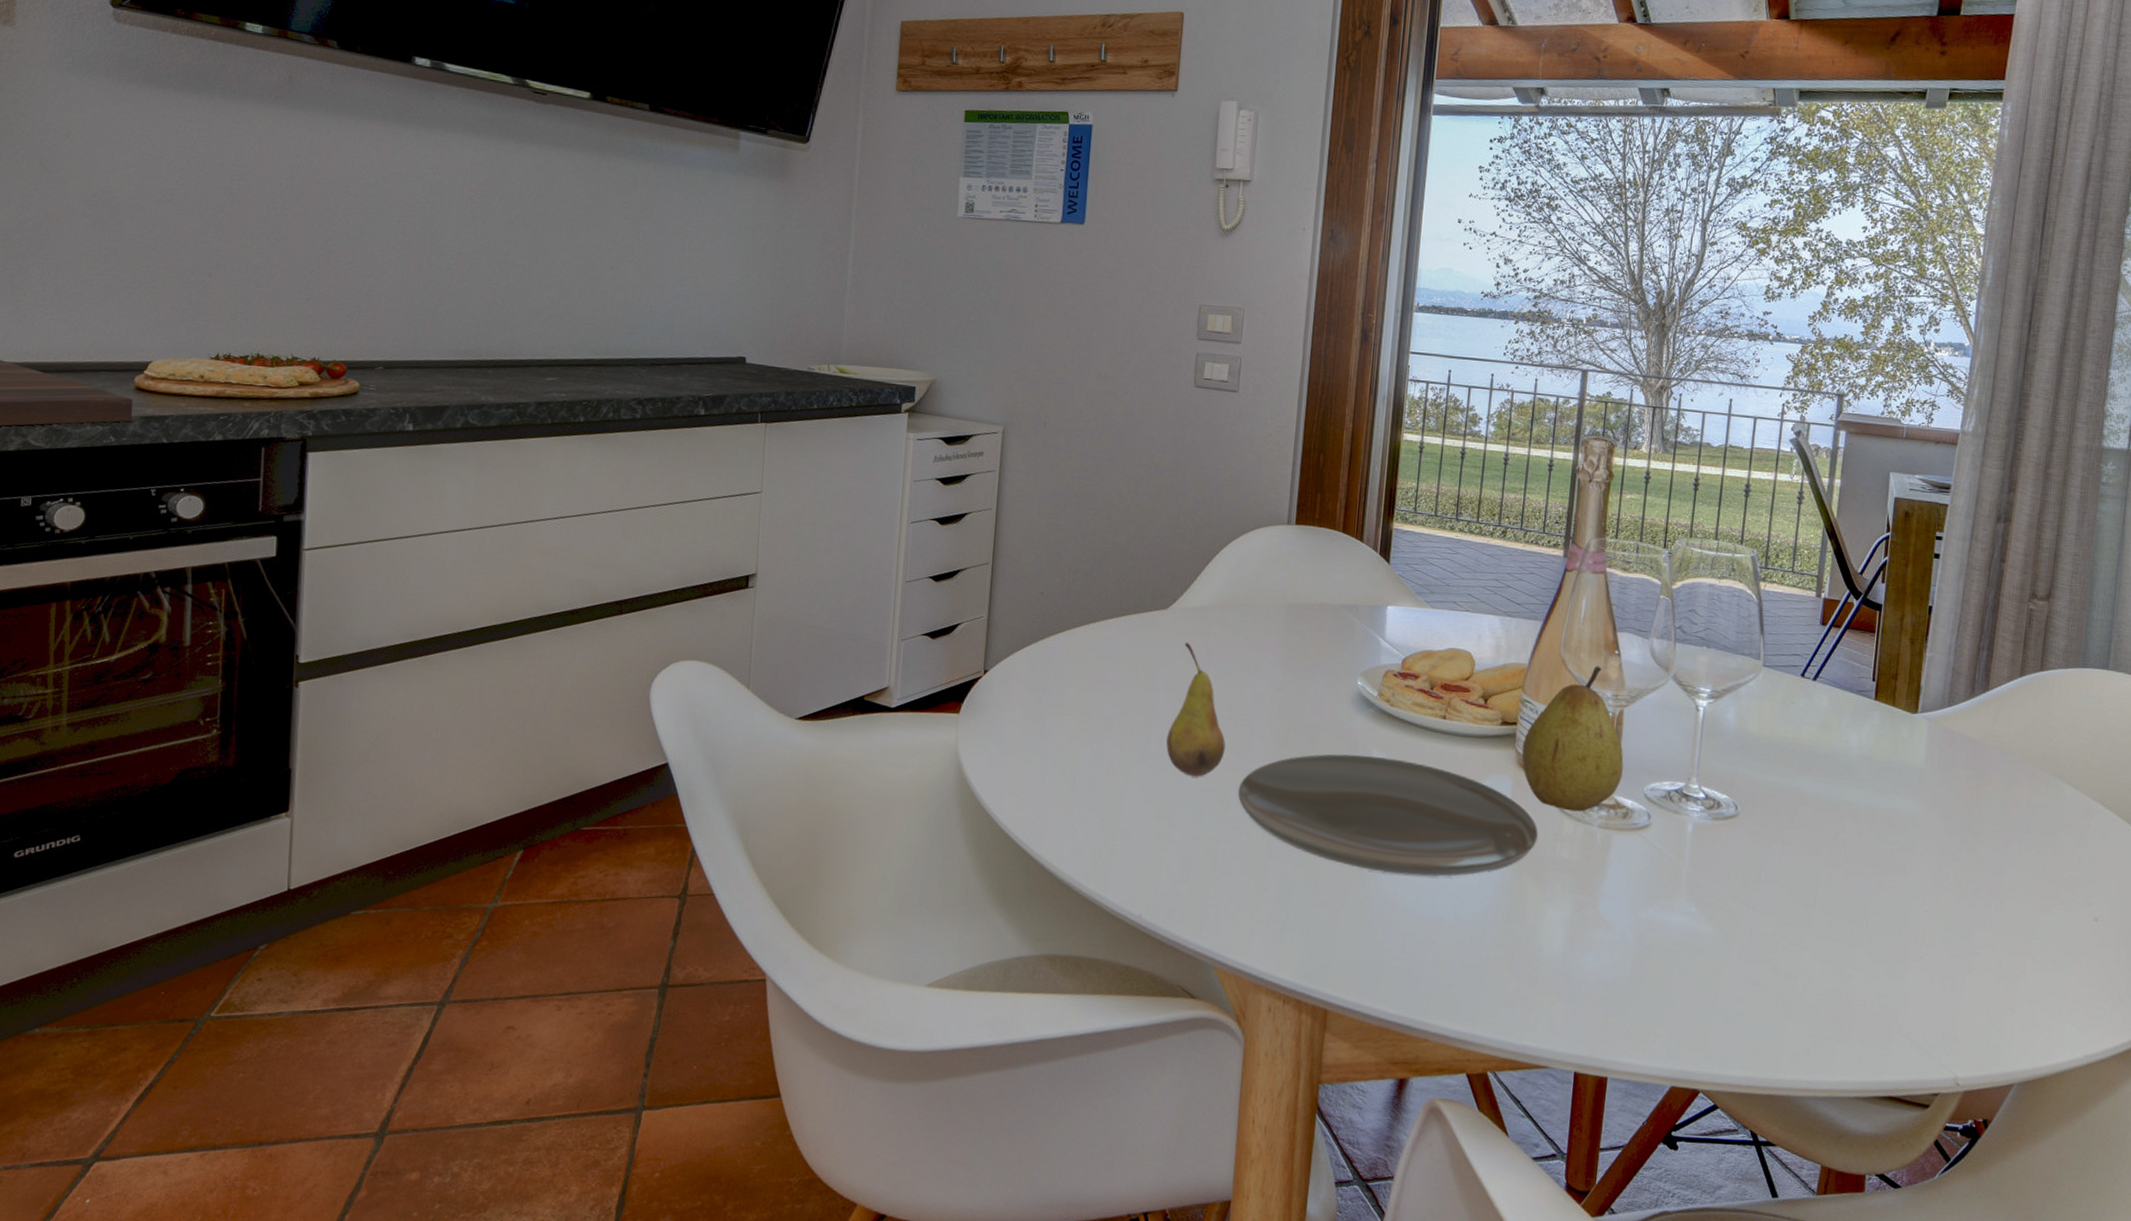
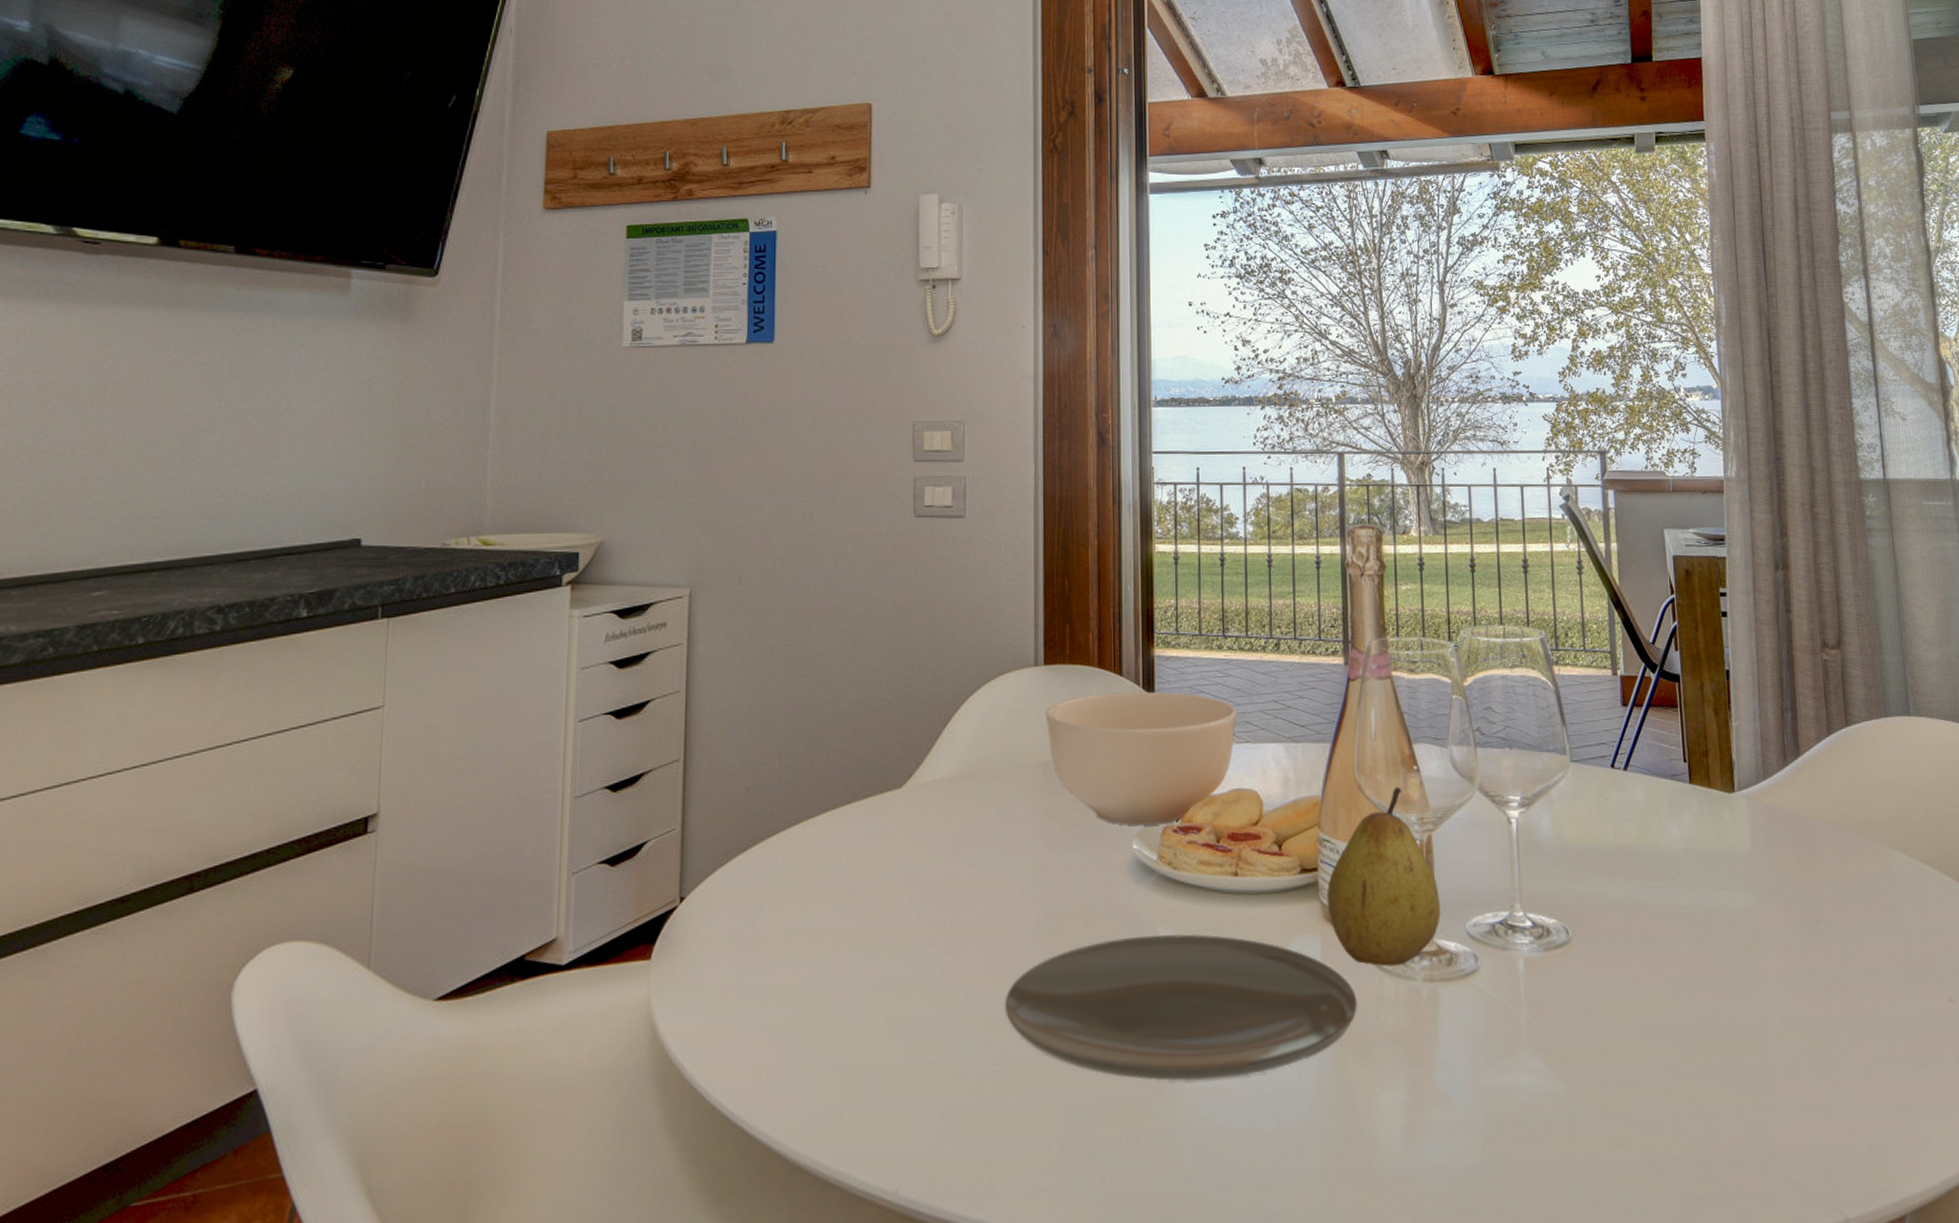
fruit: present [1166,643,1226,777] -> none [913,826,984,995]
bowl: none [1292,554,1462,669] -> present [1045,691,1237,826]

